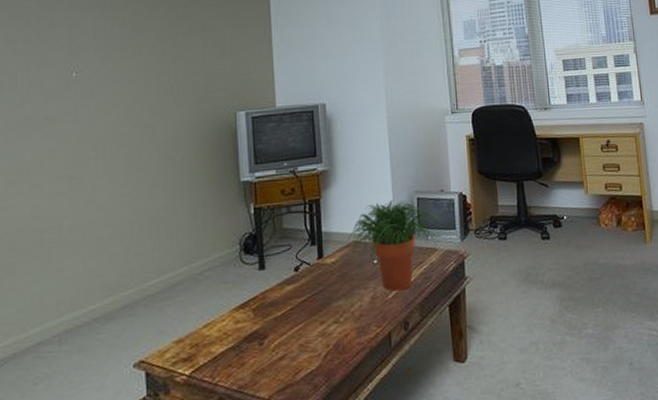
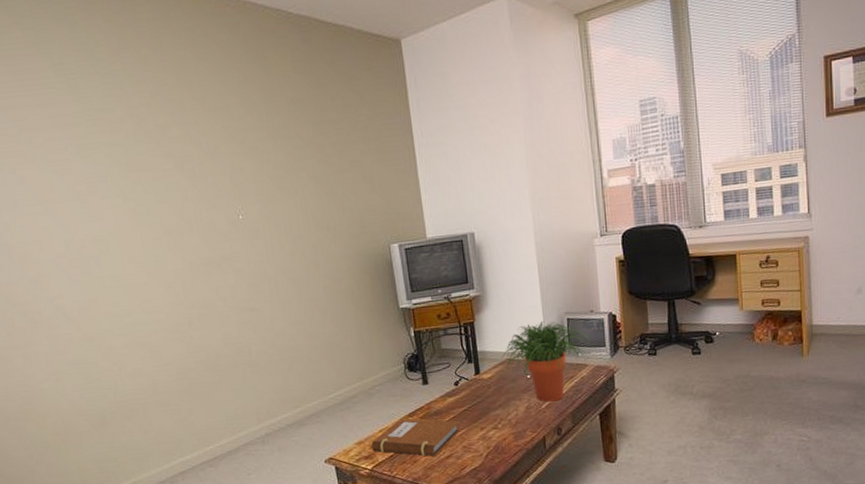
notebook: none [192,309,297,358] -> present [371,417,460,456]

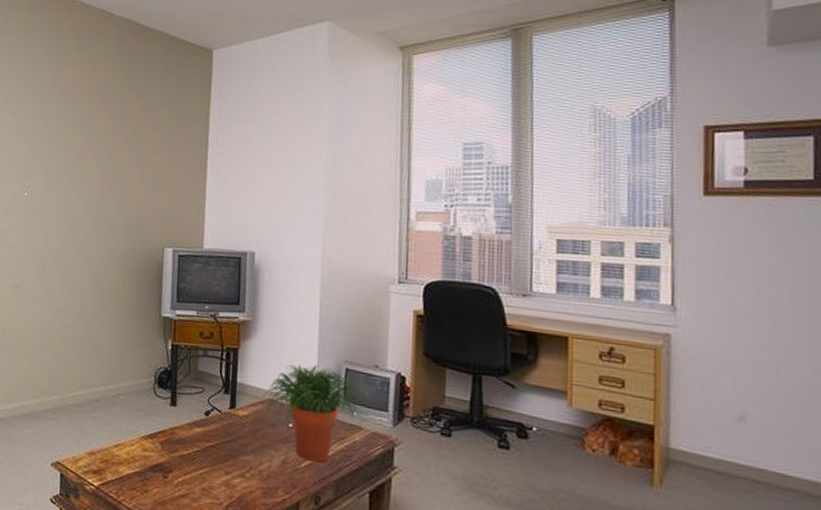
notebook: present [371,417,460,456] -> none [102,436,202,491]

